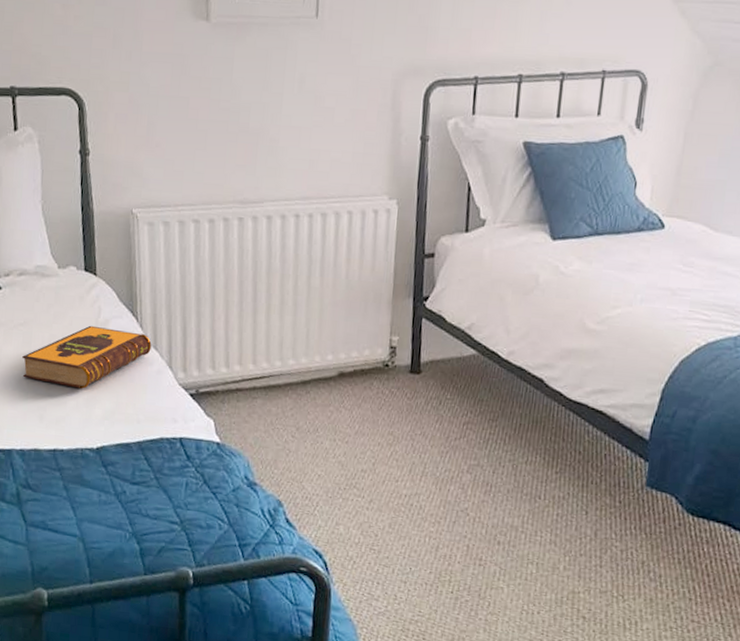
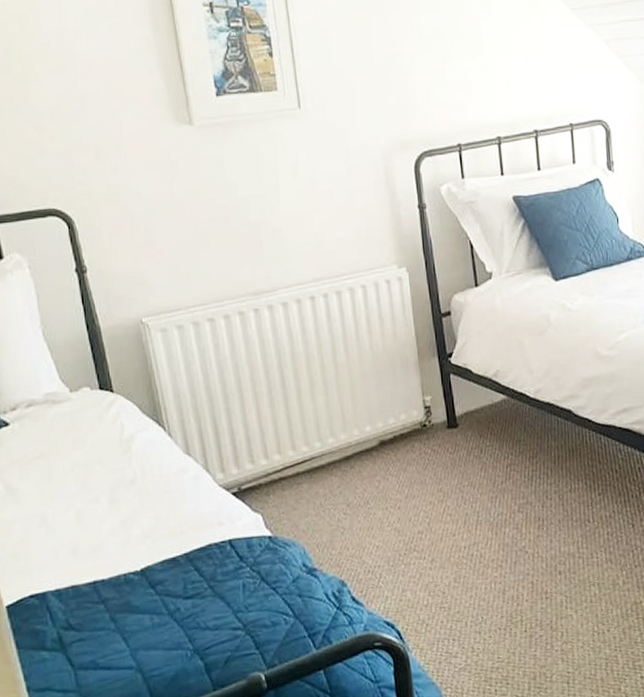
hardback book: present [22,325,152,389] -> none [43,441,184,513]

